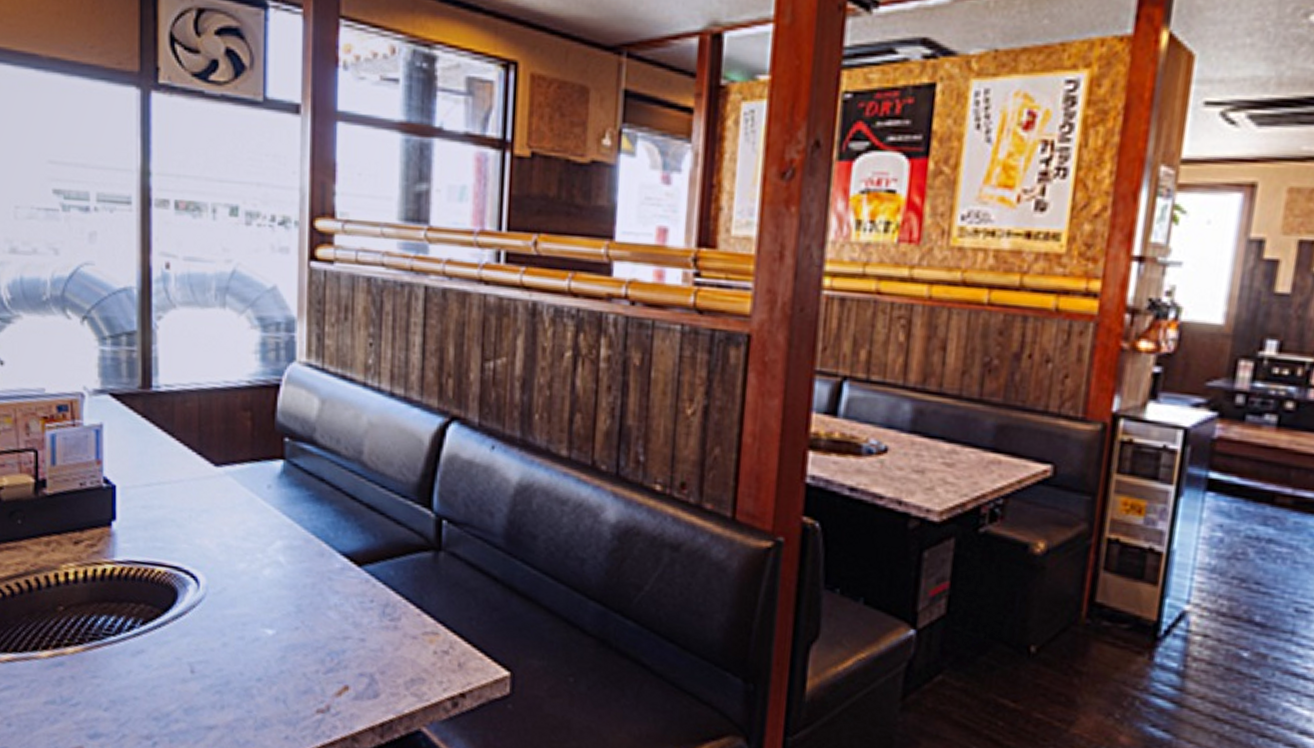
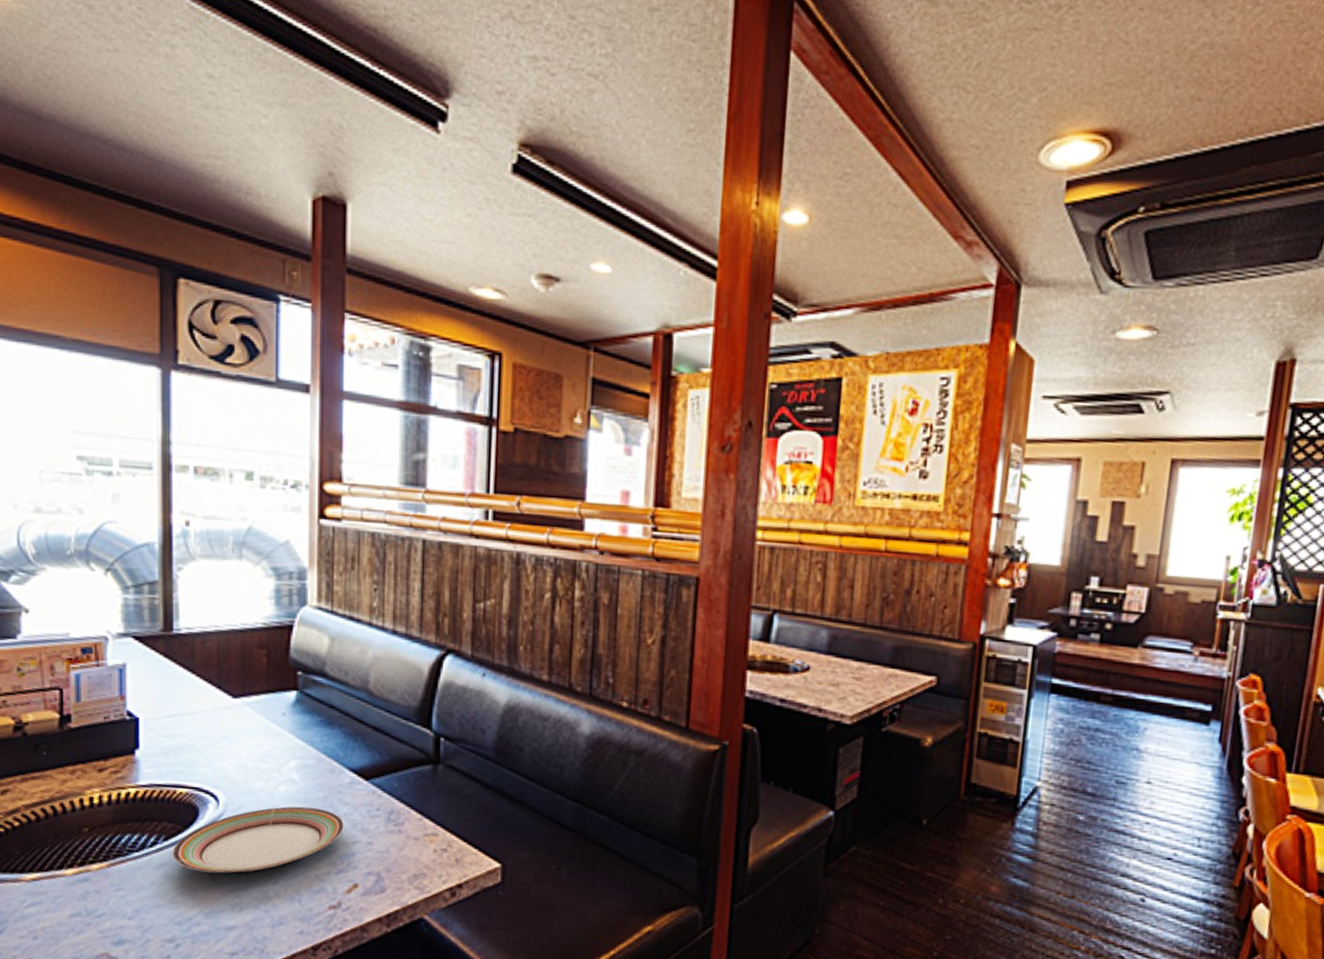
plate: none [150,592,334,666] -> present [172,806,344,873]

